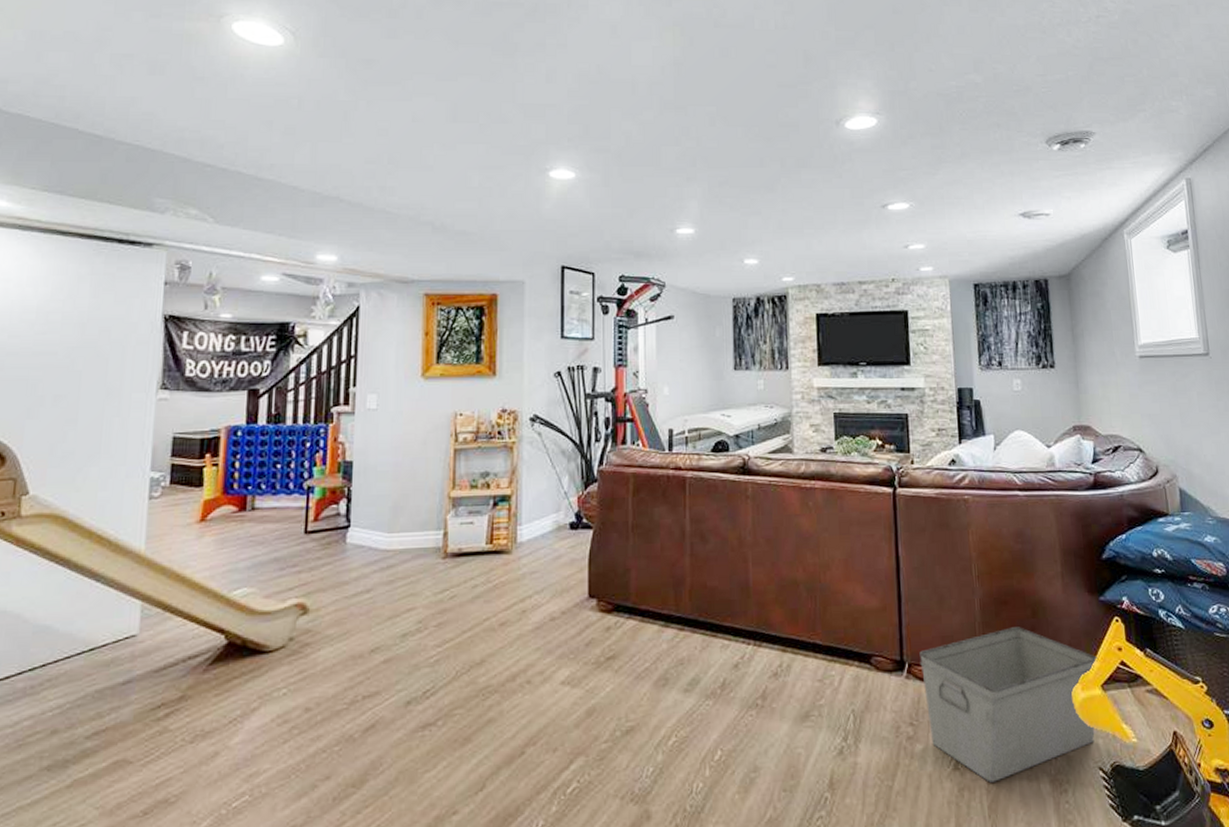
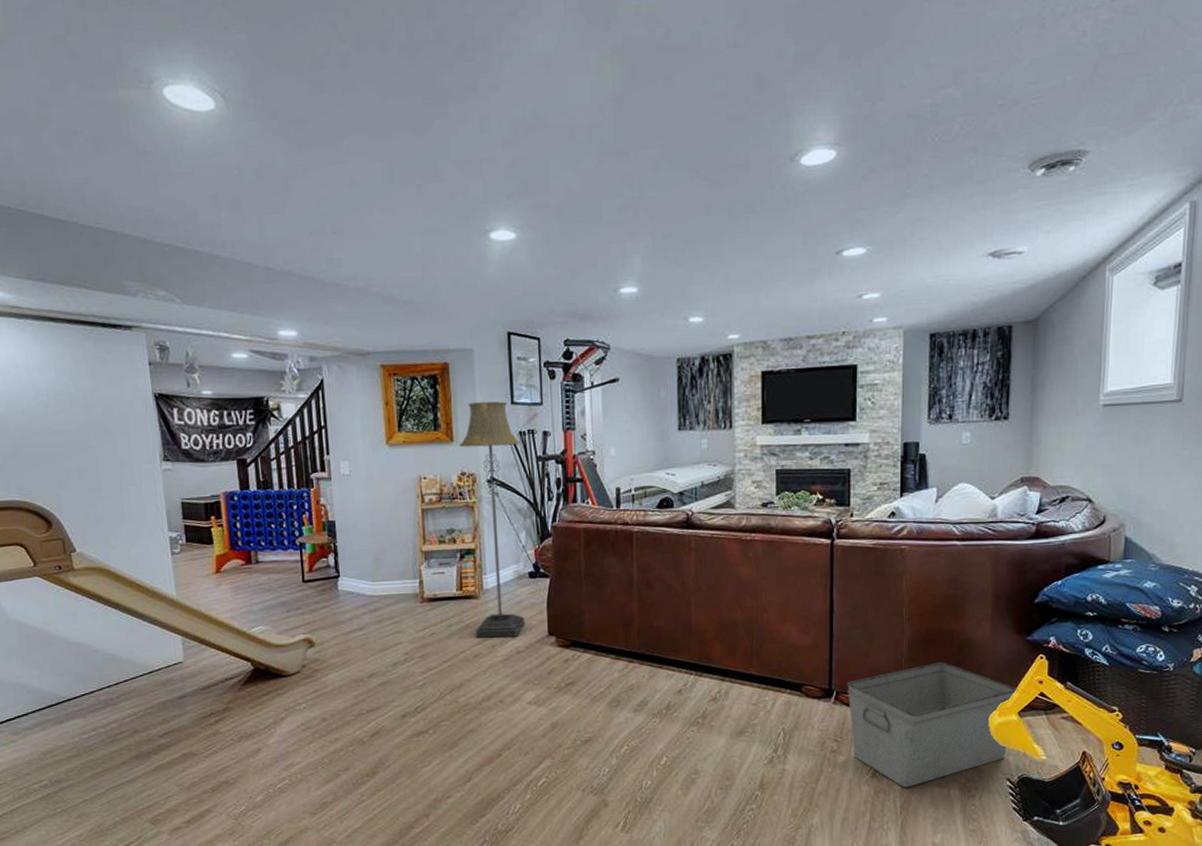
floor lamp: none [503,335,569,602] -> present [460,401,526,638]

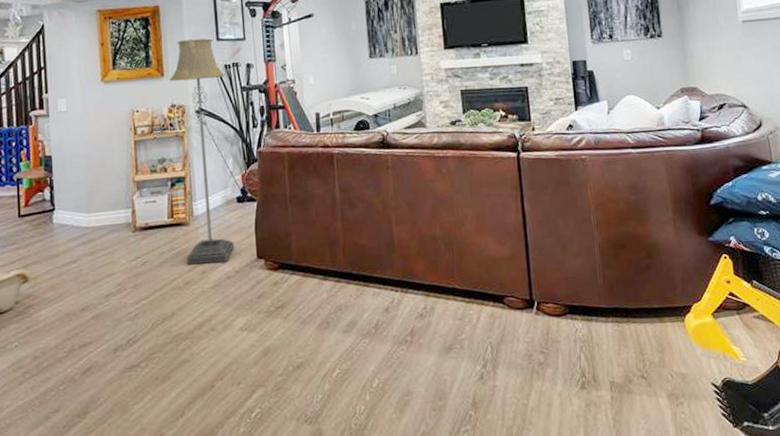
storage bin: present [847,662,1018,788] -> none [546,267,708,399]

